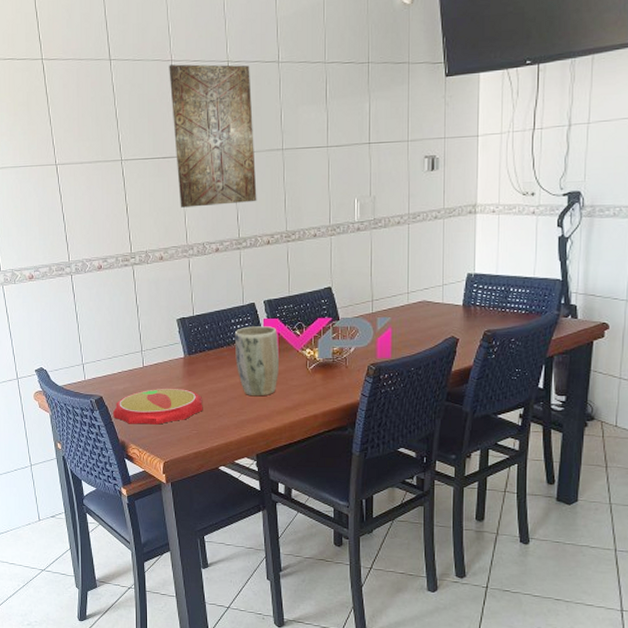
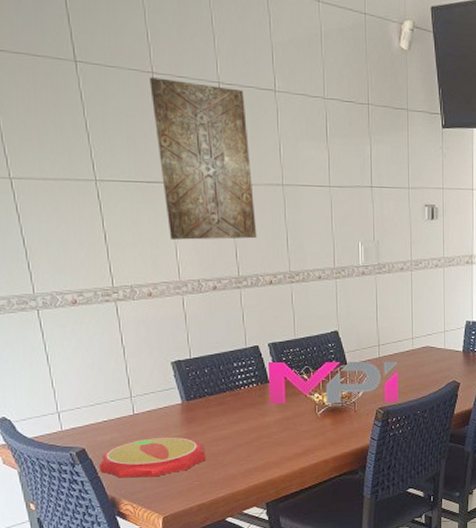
plant pot: present [234,326,280,397] -> none [237,370,287,443]

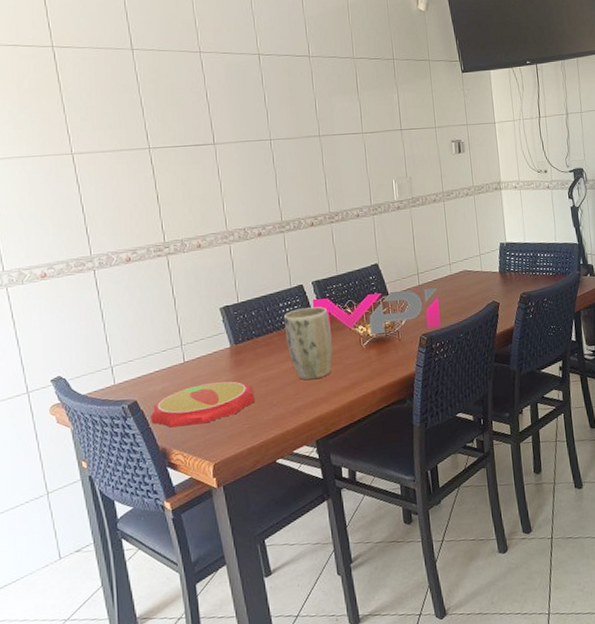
wall art: present [149,77,257,240] -> none [197,55,298,194]
plant pot: none [237,370,287,443] -> present [283,307,333,380]

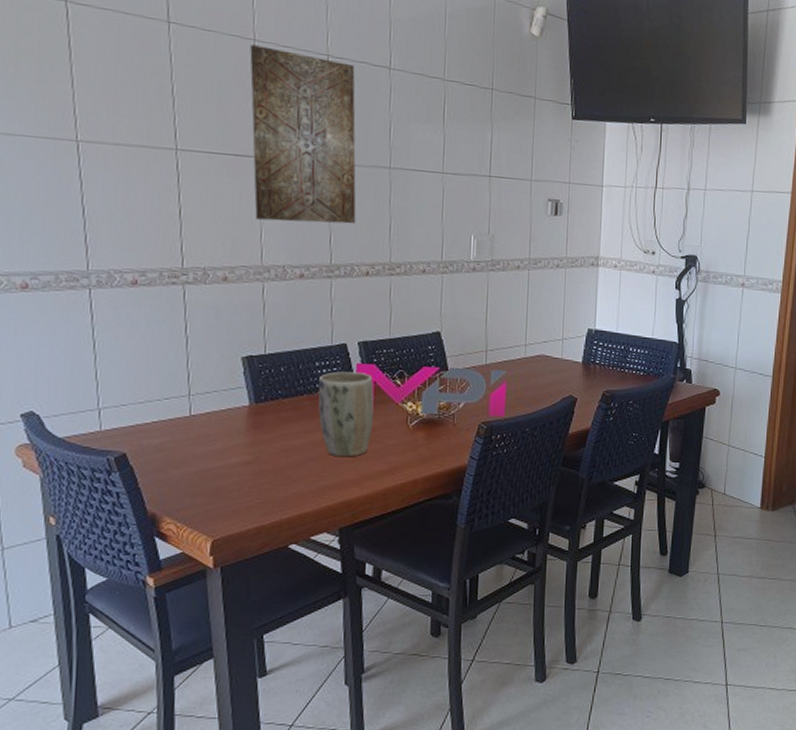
plate: present [151,381,255,428] -> none [141,444,272,491]
wall art: none [197,55,298,194] -> present [250,44,356,224]

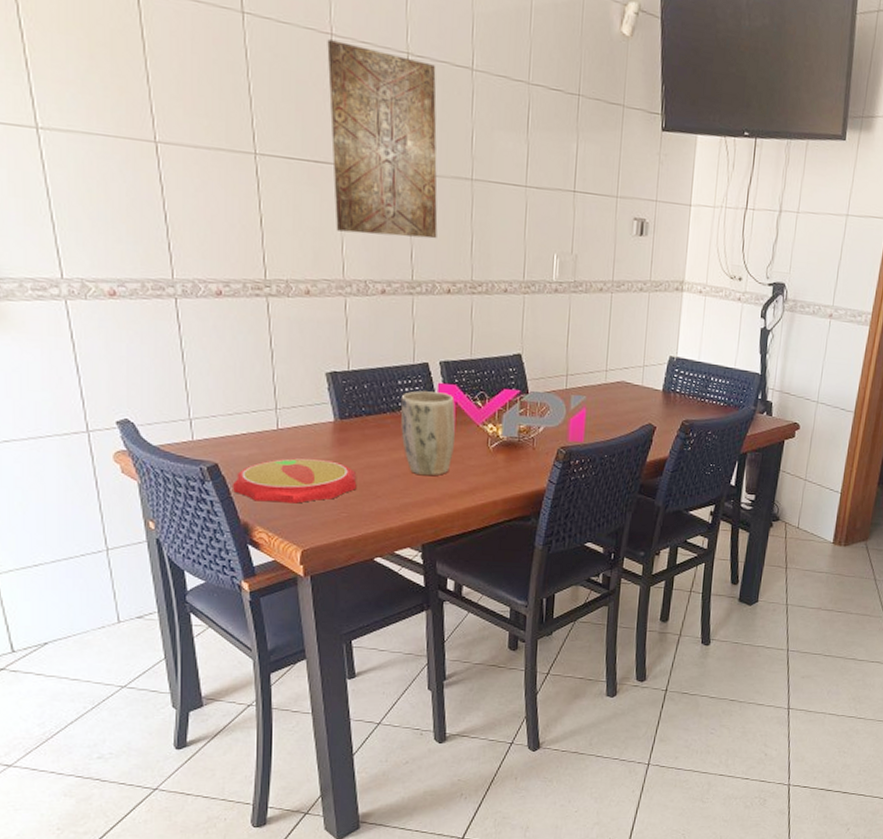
plate: none [141,444,272,491] -> present [233,458,357,504]

